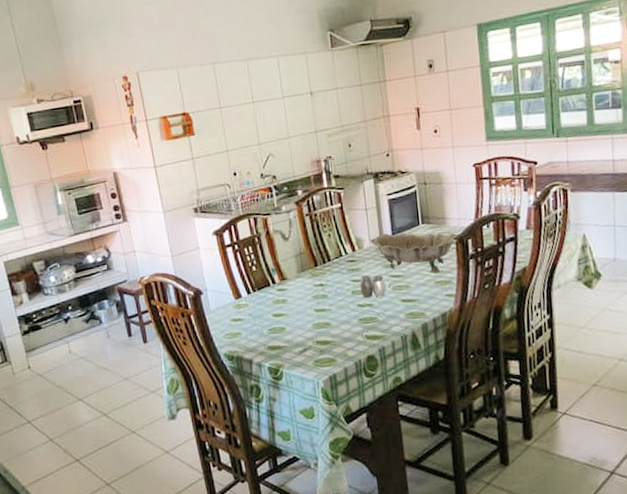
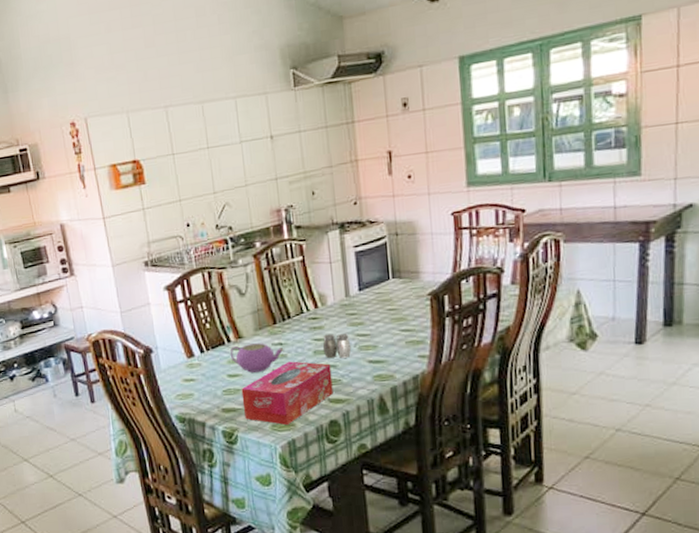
teapot: none [274,284,325,312] -> present [229,343,284,373]
tissue box: none [285,301,370,361] -> present [241,361,334,426]
decorative bowl: present [370,232,458,274] -> none [334,288,433,334]

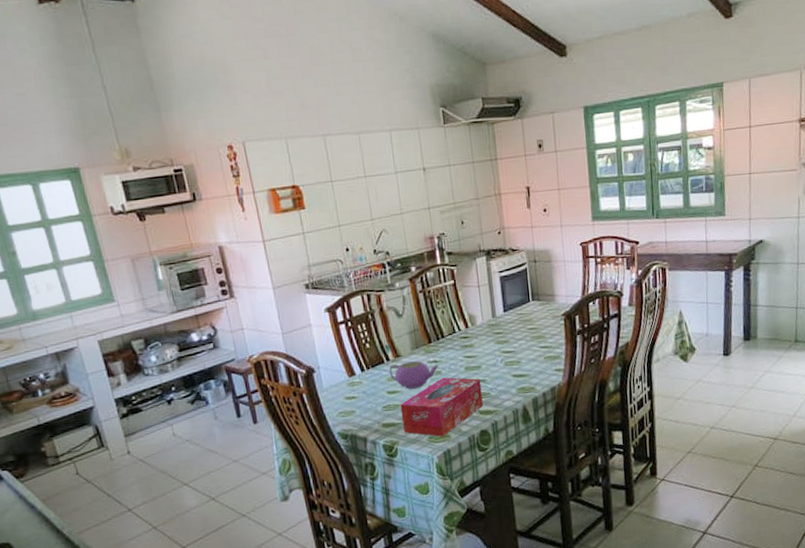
salt and pepper shaker: present [323,333,352,358] -> none [473,351,499,374]

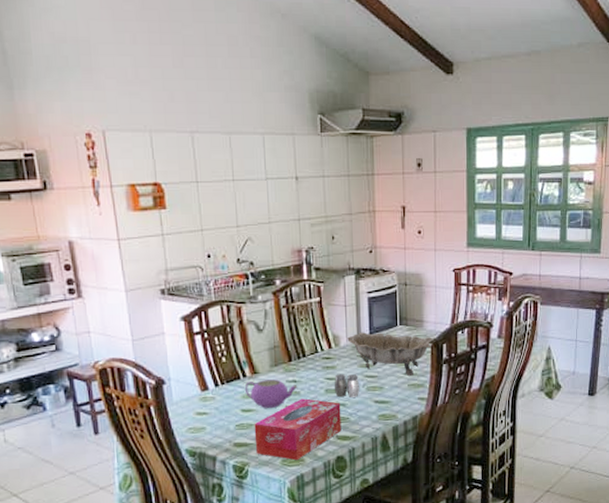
salt and pepper shaker: none [473,351,499,374] -> present [335,374,360,397]
decorative bowl: none [483,309,566,350] -> present [347,332,434,377]

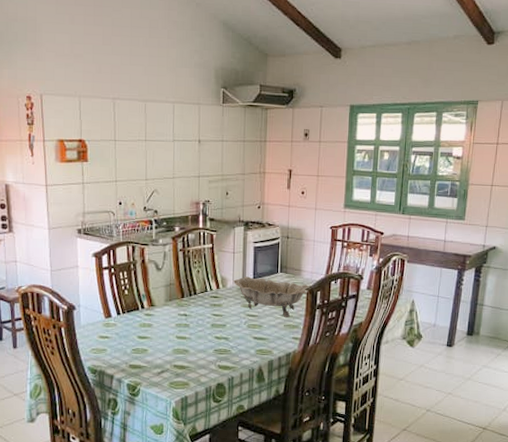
teapot: present [244,379,298,408] -> none [142,312,188,337]
tissue box: present [254,398,342,461] -> none [147,330,224,384]
salt and pepper shaker: present [335,374,360,397] -> none [220,311,242,333]

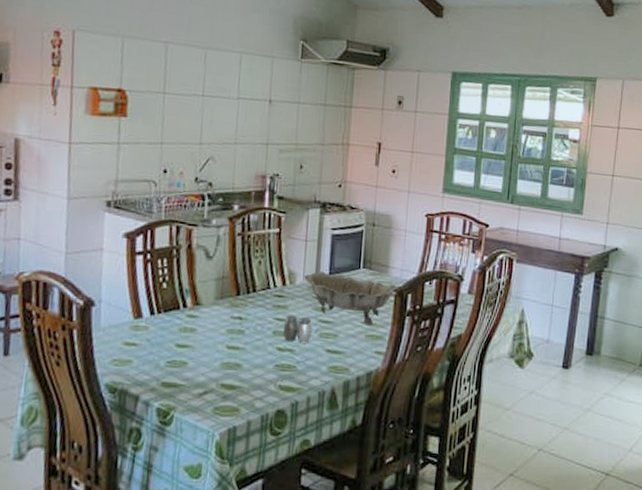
salt and pepper shaker: none [220,311,242,333] -> present [284,315,312,343]

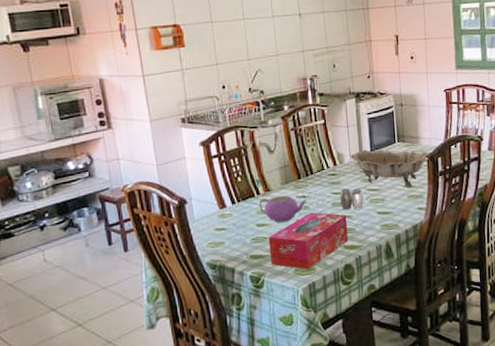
teapot: none [183,313,243,346] -> present [258,195,307,222]
tissue box: none [186,339,288,410] -> present [268,212,348,270]

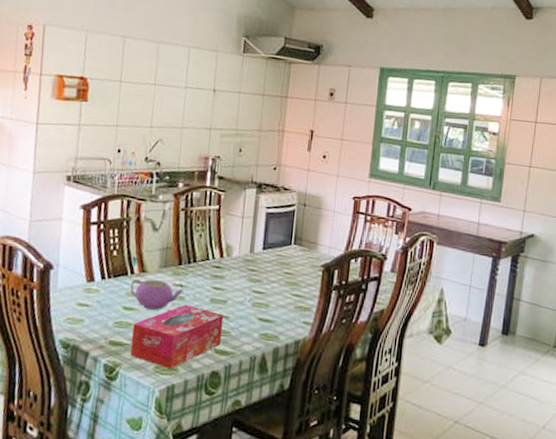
salt and pepper shaker: present [340,188,364,210] -> none [220,284,246,312]
decorative bowl: present [350,149,429,189] -> none [240,245,326,299]

